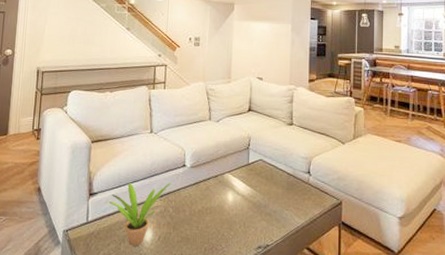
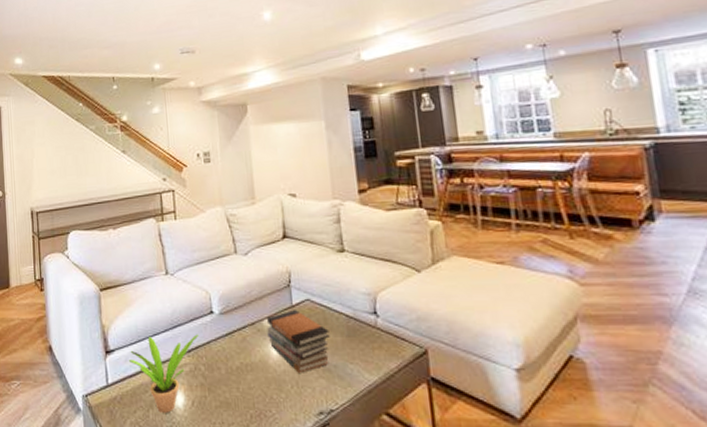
book stack: none [226,166,274,216] -> present [266,309,330,373]

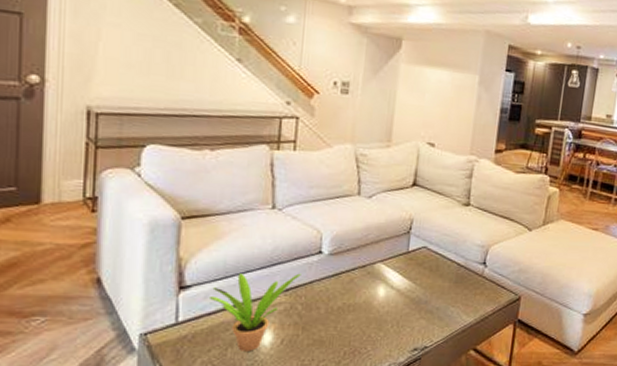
book stack: present [266,309,330,373] -> none [377,255,439,314]

